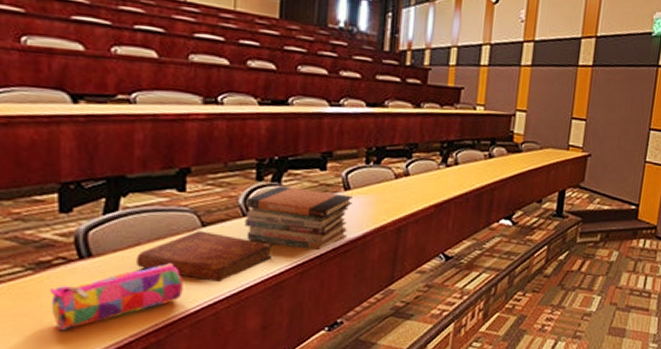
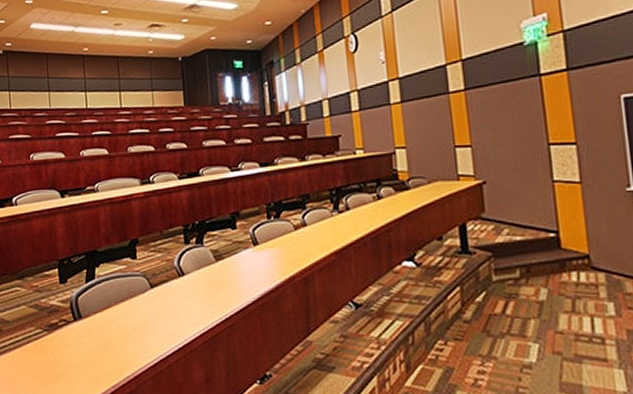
pencil case: present [49,263,183,331] -> none [58,322,144,382]
bible: present [136,231,272,283] -> none [110,292,204,338]
book stack: present [245,186,353,251] -> none [179,247,262,305]

